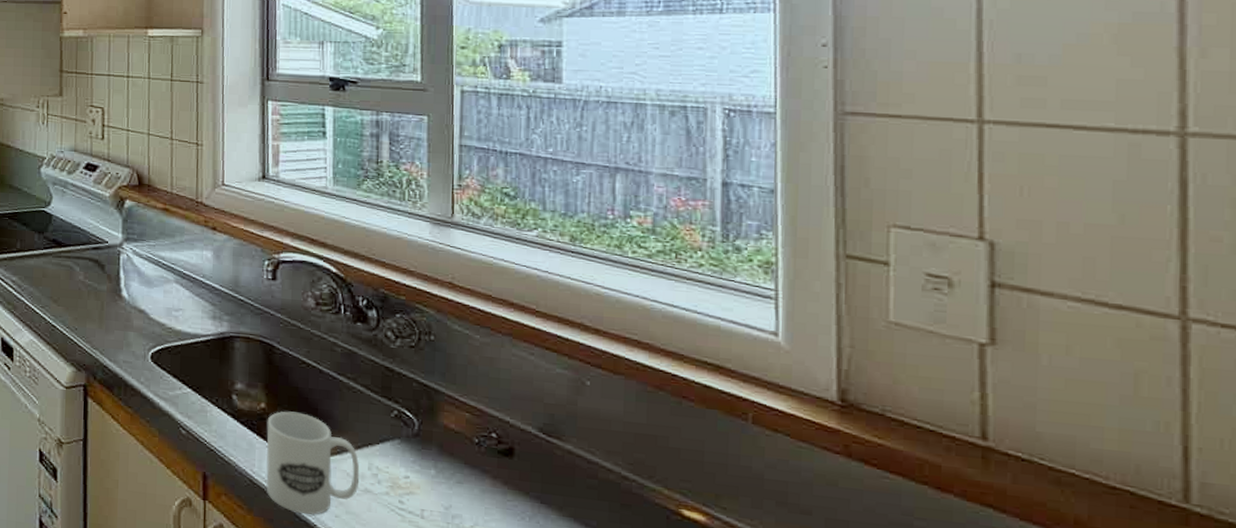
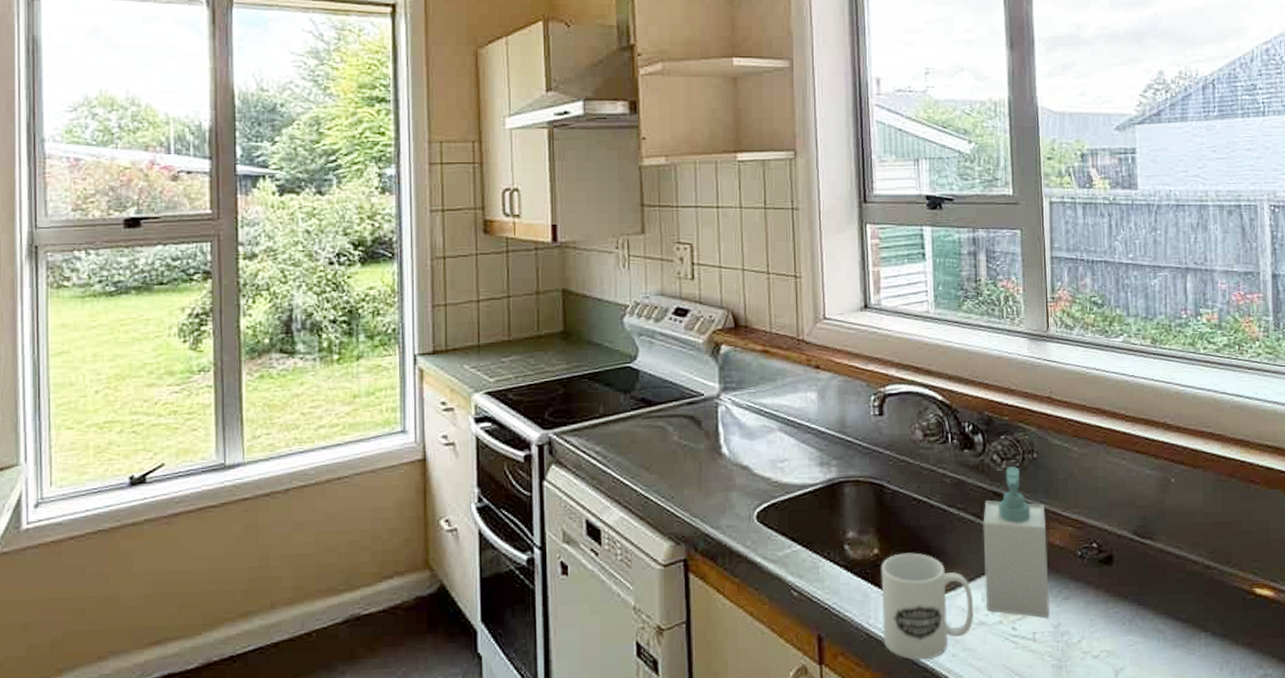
soap bottle: none [372,345,442,497] -> present [983,466,1049,618]

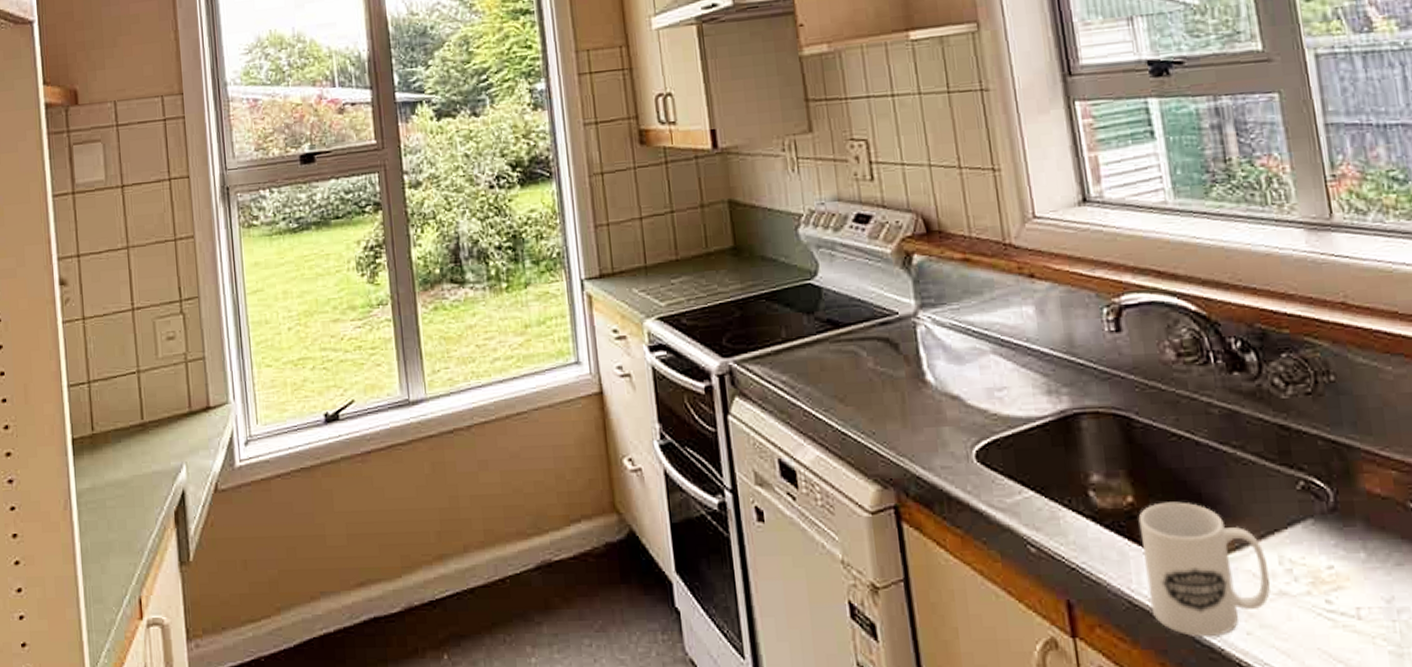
soap bottle: present [983,466,1049,618] -> none [1269,392,1377,588]

